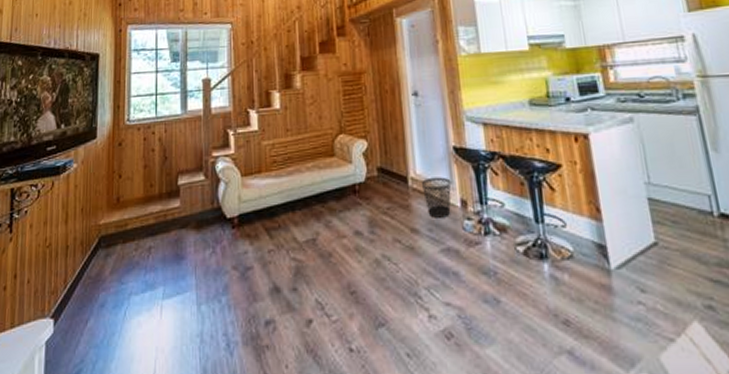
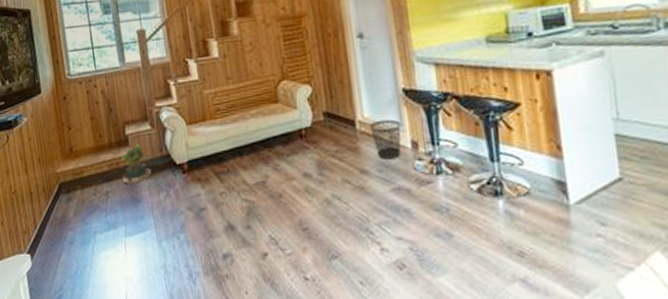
potted plant: none [169,196,199,242] -> present [121,145,151,187]

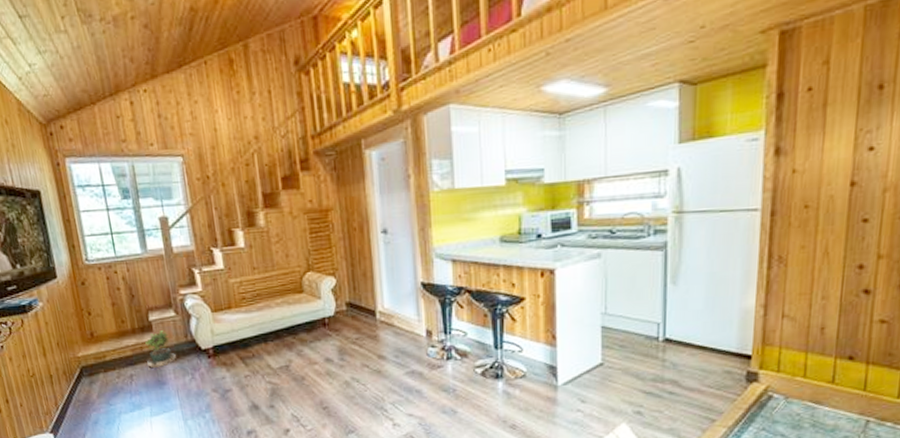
wastebasket: present [370,119,402,159] -> none [390,310,418,346]

